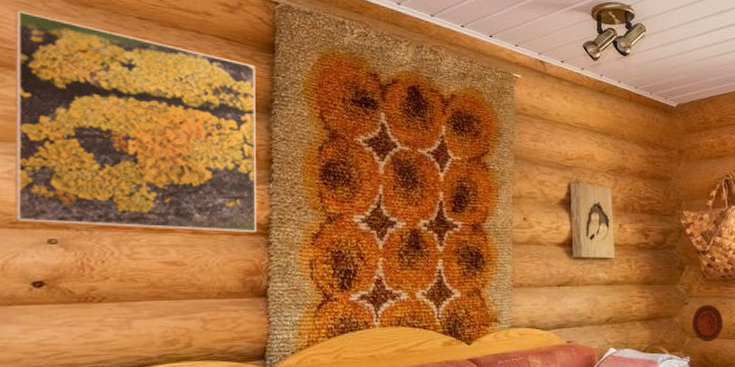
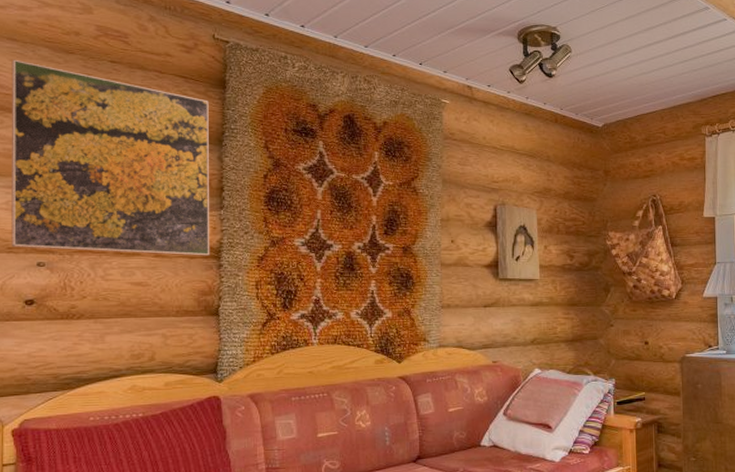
decorative plate: present [692,304,723,342] -> none [618,326,650,364]

